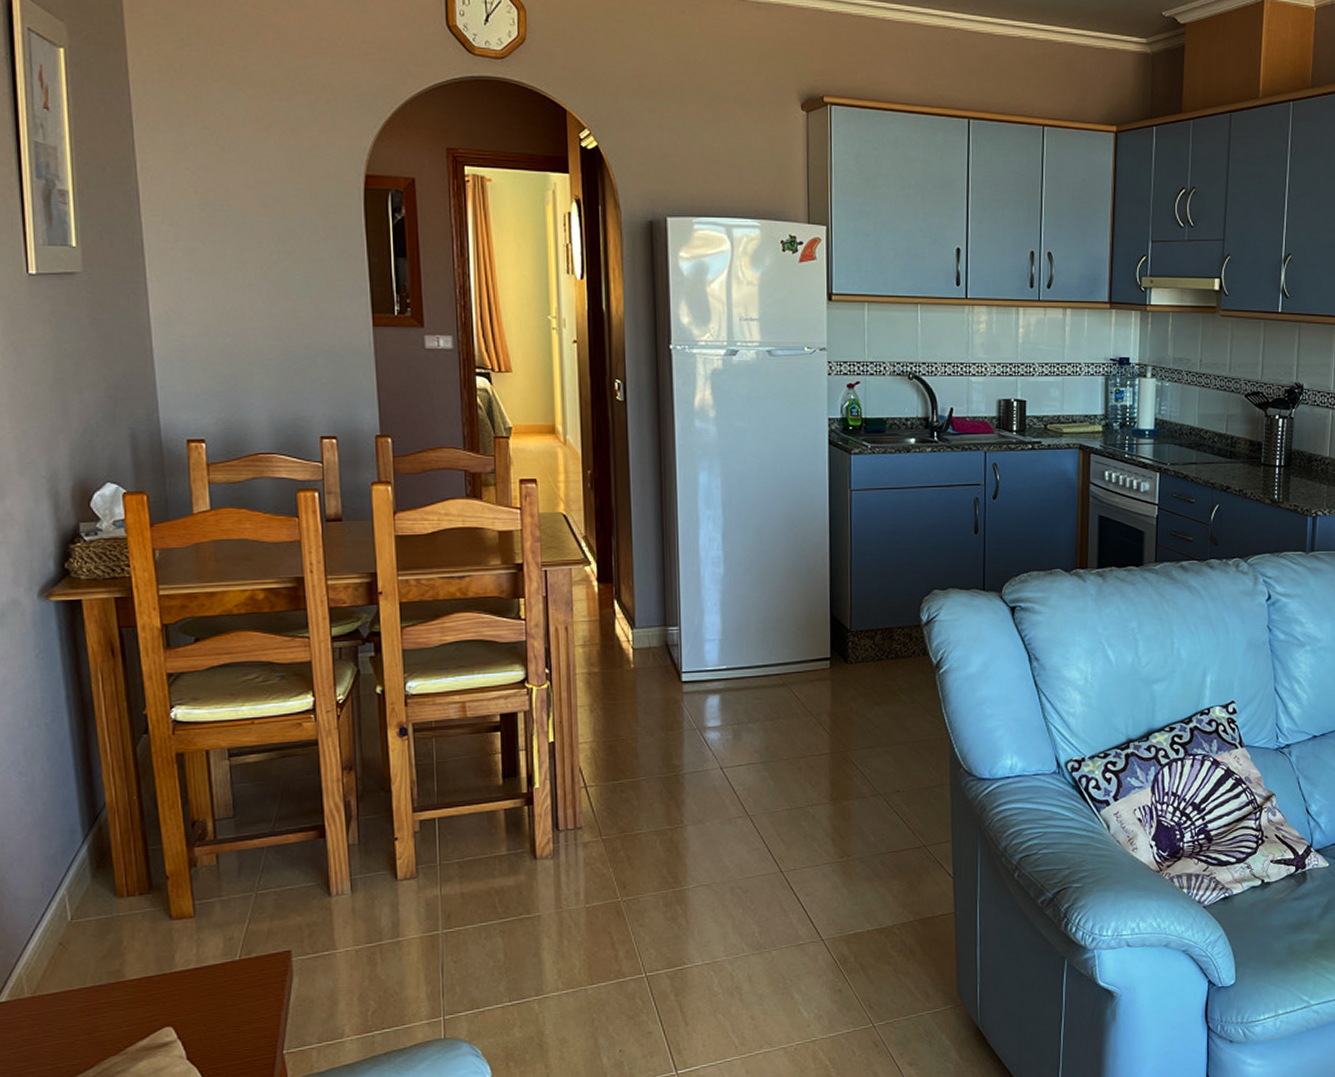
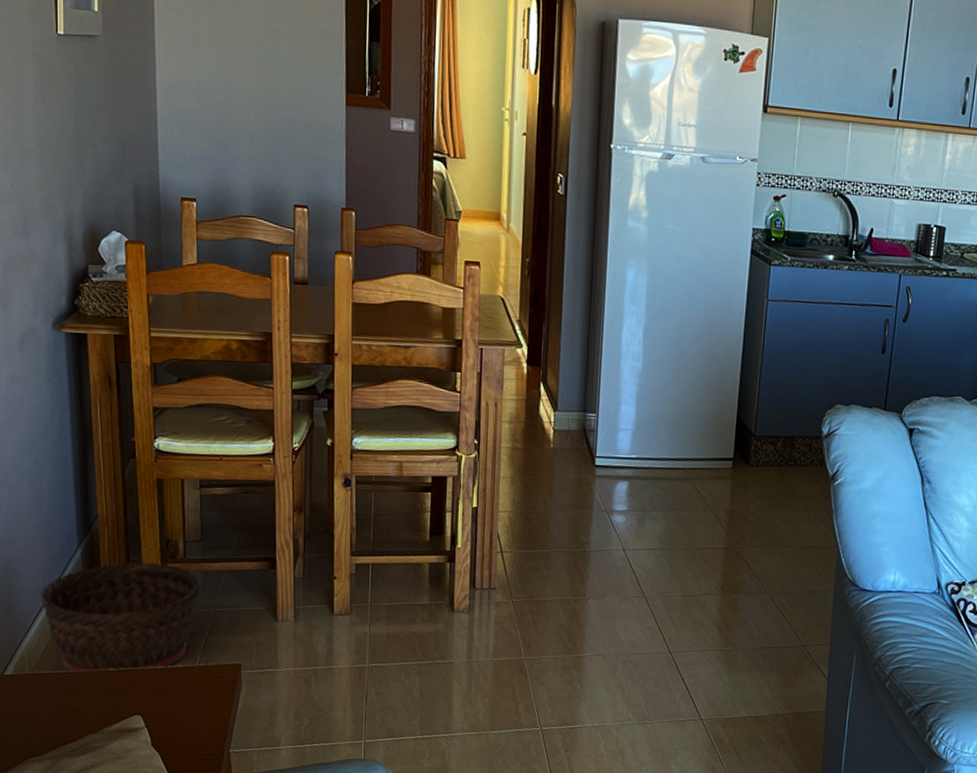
basket: none [39,848,237,989] -> present [40,561,201,673]

